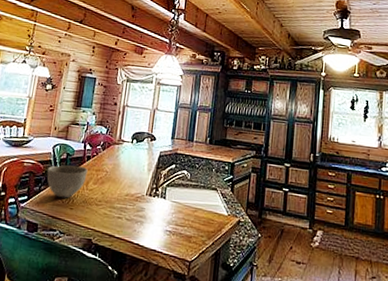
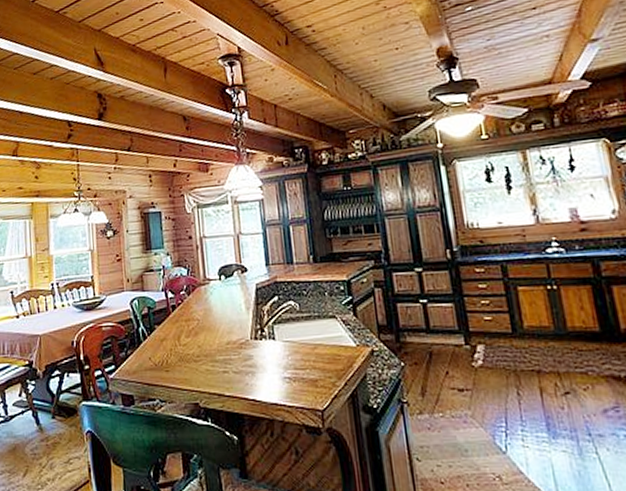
bowl: present [46,165,88,198] -> none [130,318,177,360]

